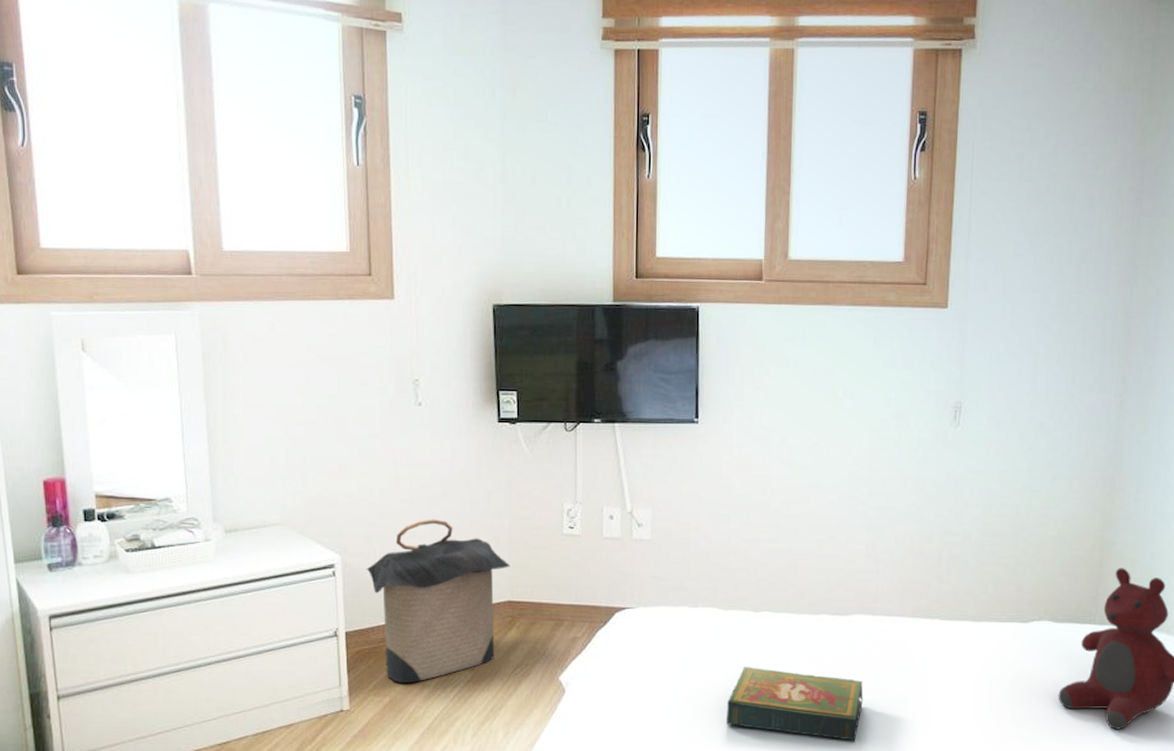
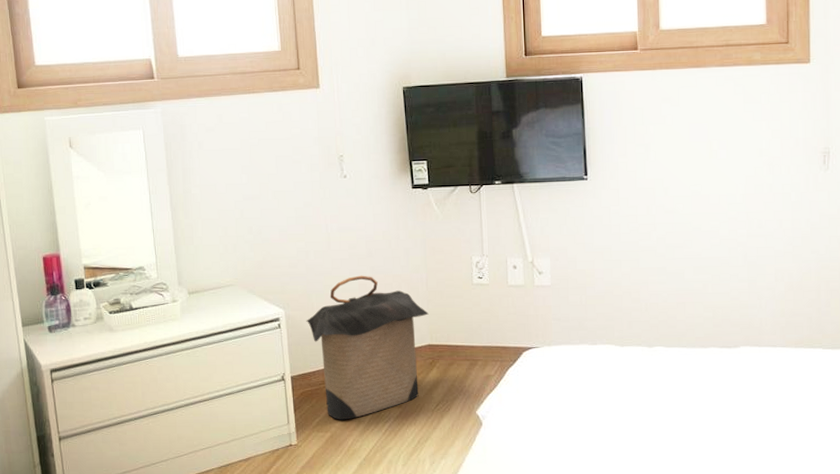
book: present [726,666,863,742] -> none [628,397,755,465]

